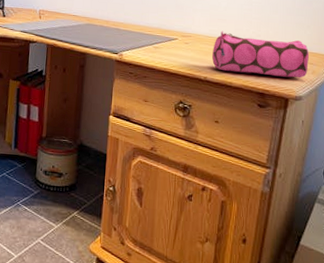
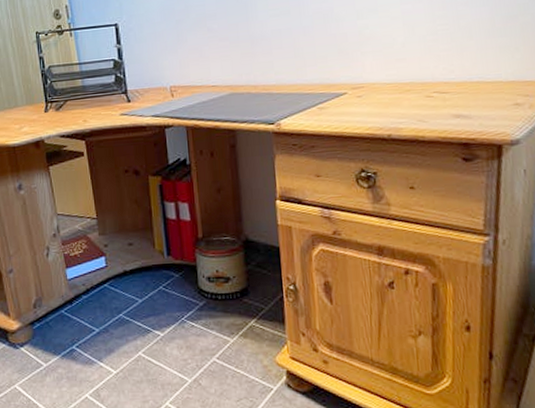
pencil case: present [212,30,309,78] -> none [393,69,523,124]

